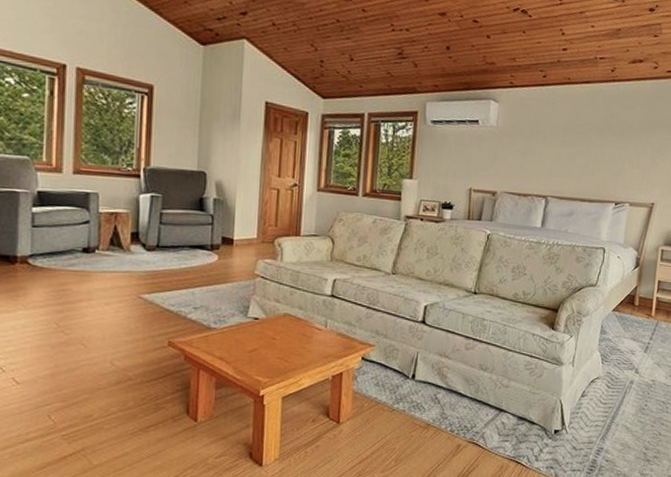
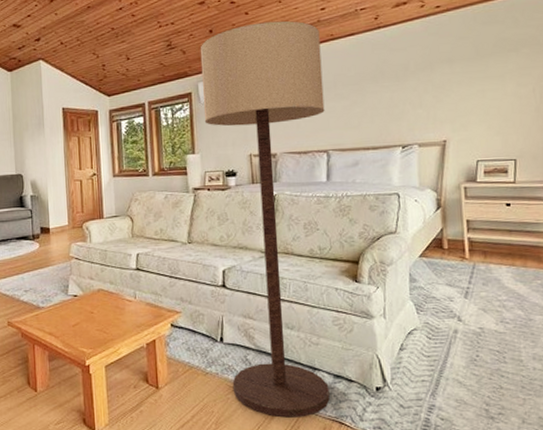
floor lamp: none [418,49,558,457] -> present [200,21,330,419]

